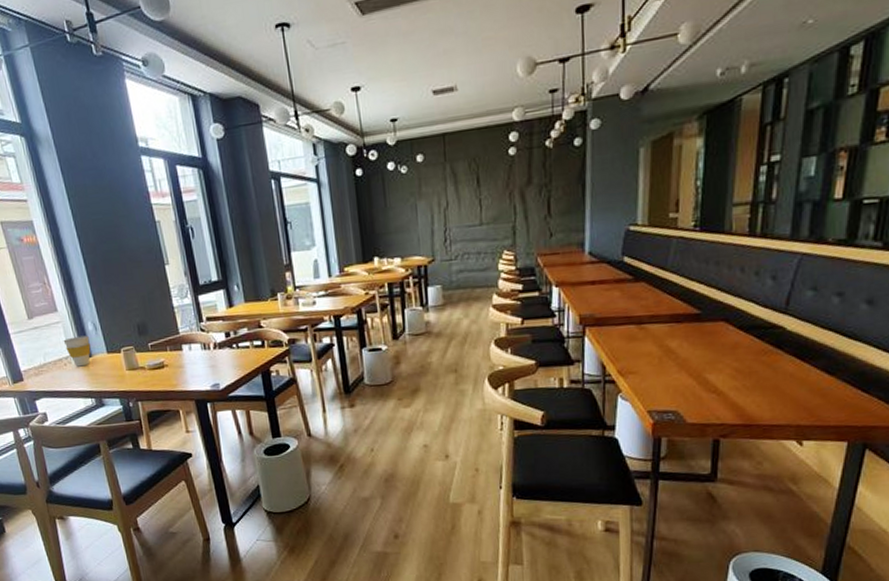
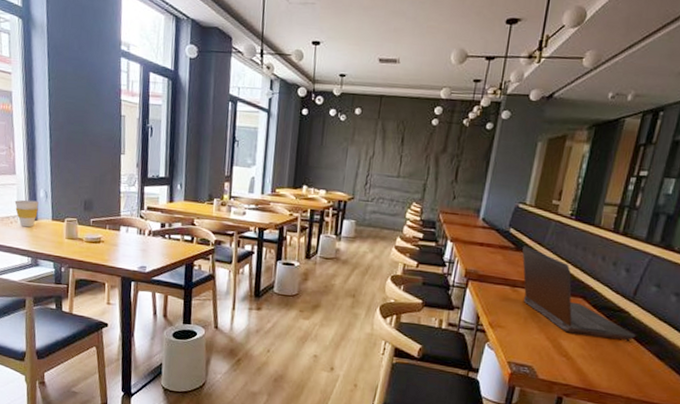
laptop computer: none [643,273,796,365] -> present [522,246,636,341]

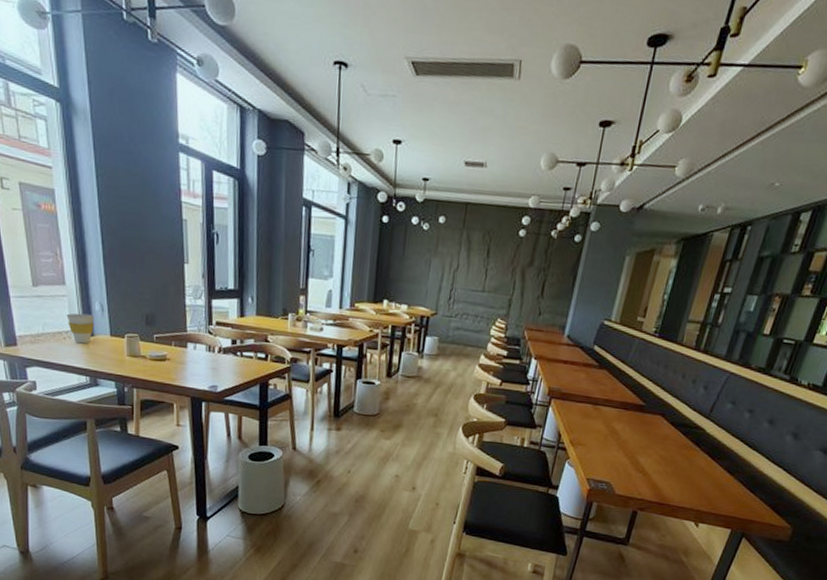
laptop computer: present [522,246,636,341] -> none [604,363,710,457]

